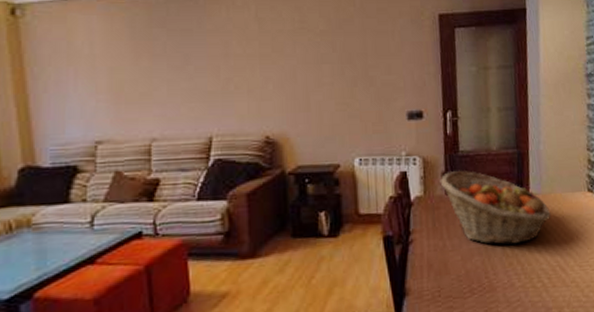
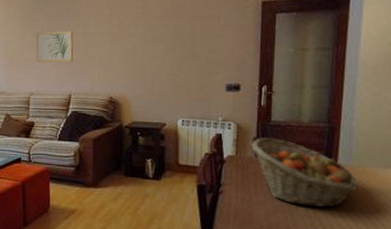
wall art: none [154,52,213,96] -> present [35,31,74,63]

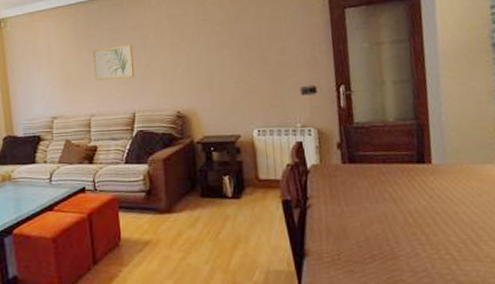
fruit basket: present [251,137,358,208] -> none [335,140,458,215]

